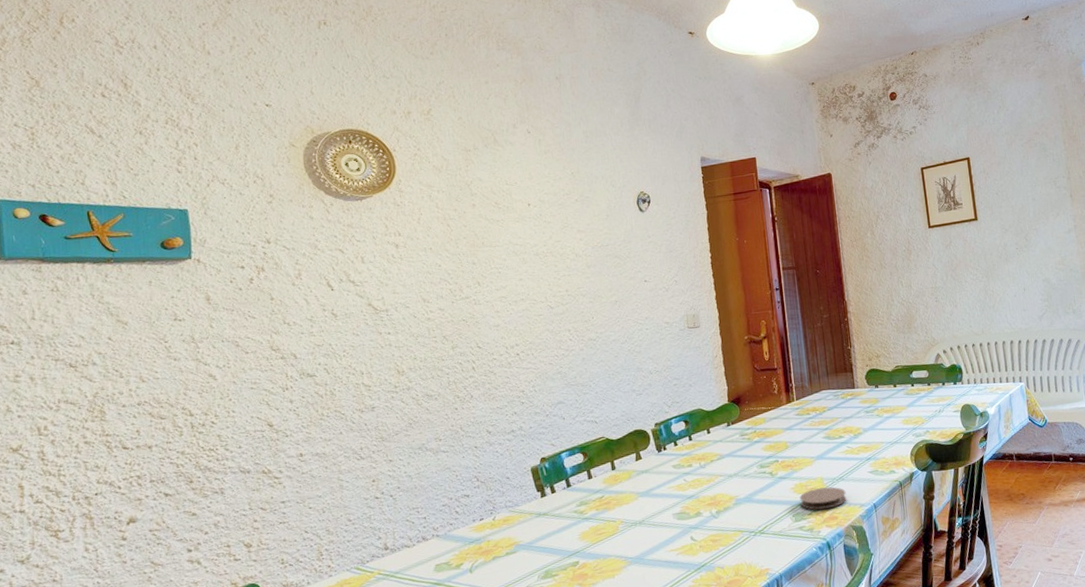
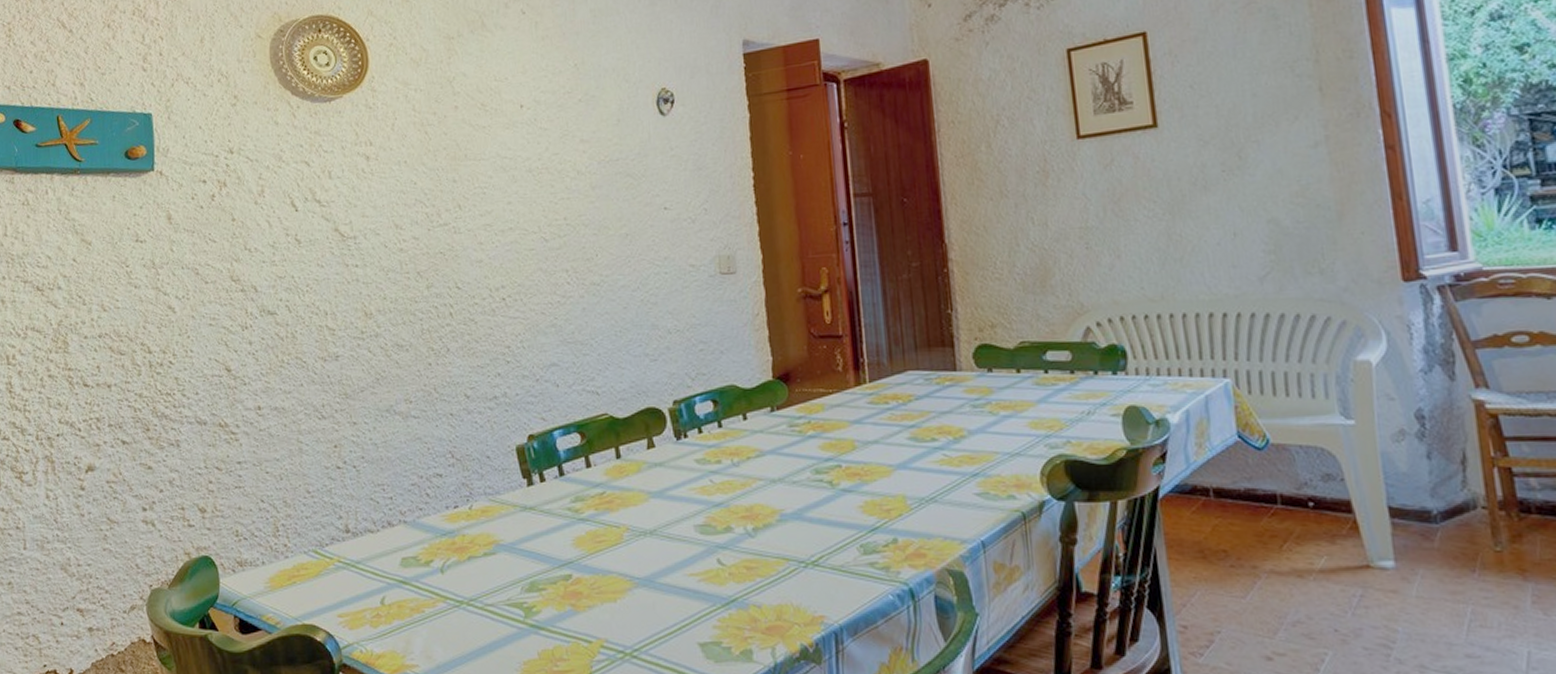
coaster: present [799,486,847,510] -> none [871,510,941,542]

